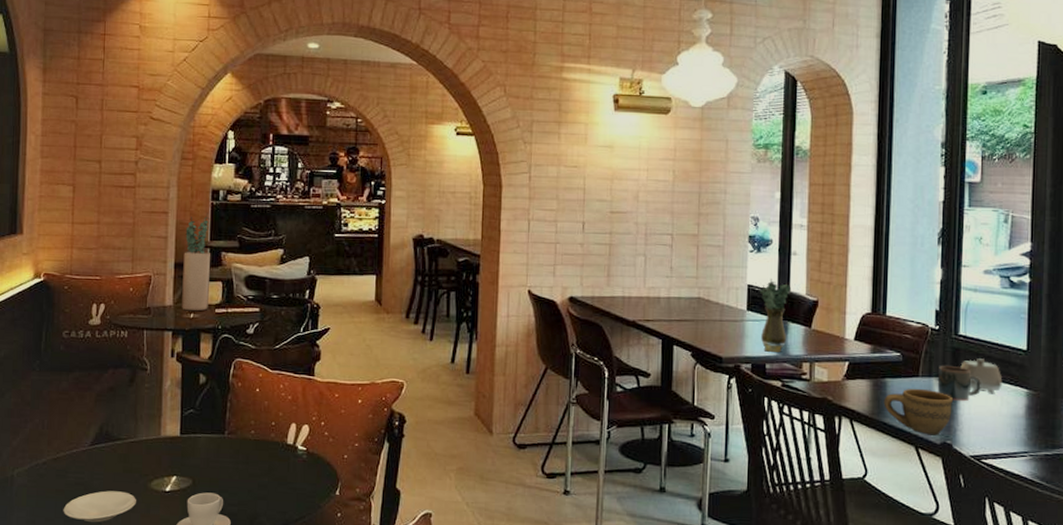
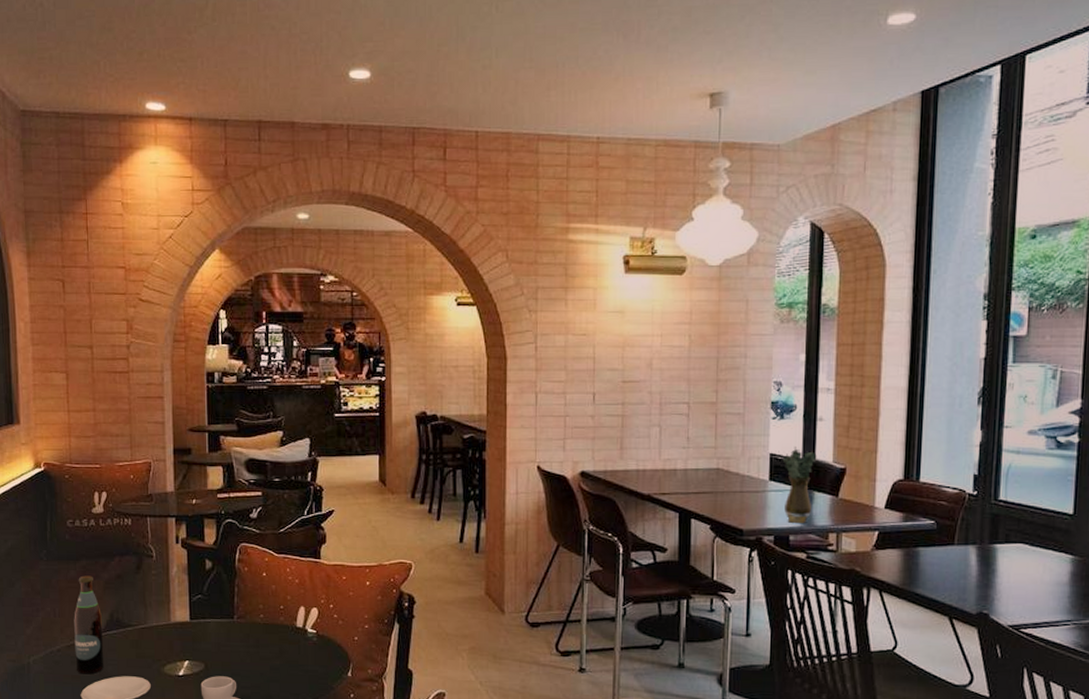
bottle: none [61,387,91,489] -> present [74,575,105,675]
vase: present [182,212,211,312] -> none [182,395,210,497]
cup: present [883,388,953,436] -> none [915,557,991,605]
mug: present [937,365,981,402] -> none [974,532,1022,570]
sugar bowl: present [960,358,1003,394] -> none [1000,524,1046,561]

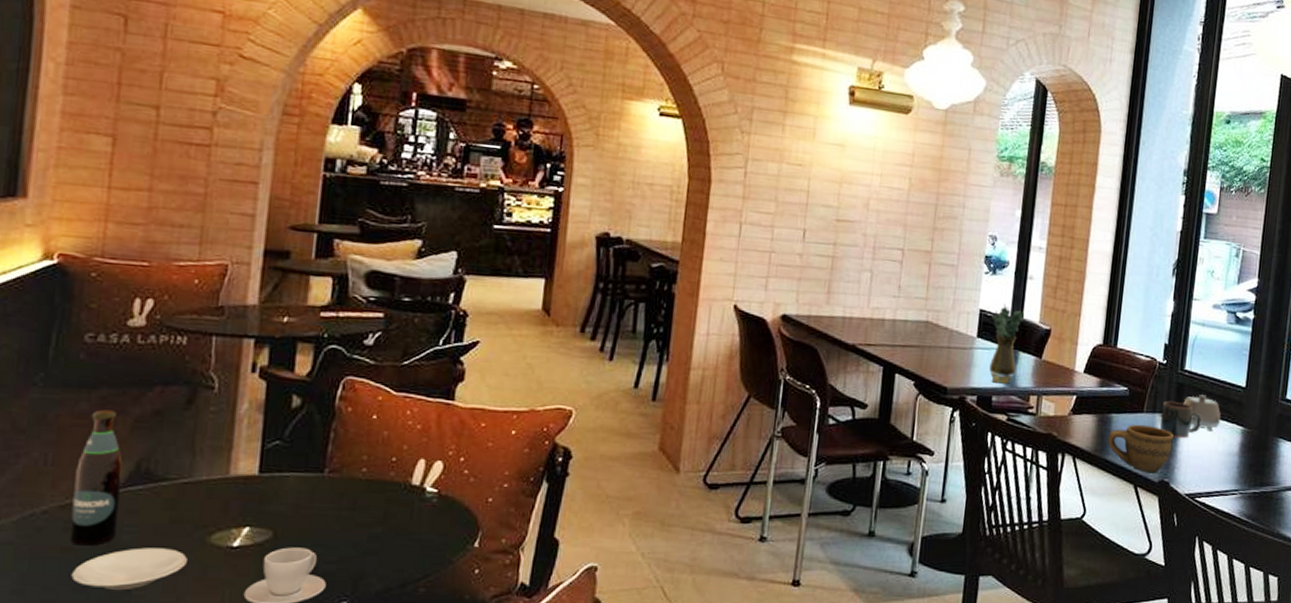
cup: none [915,557,991,605] -> present [1107,424,1174,474]
mug: none [974,532,1022,570] -> present [1160,401,1201,439]
sugar bowl: none [1000,524,1046,561] -> present [1183,395,1221,432]

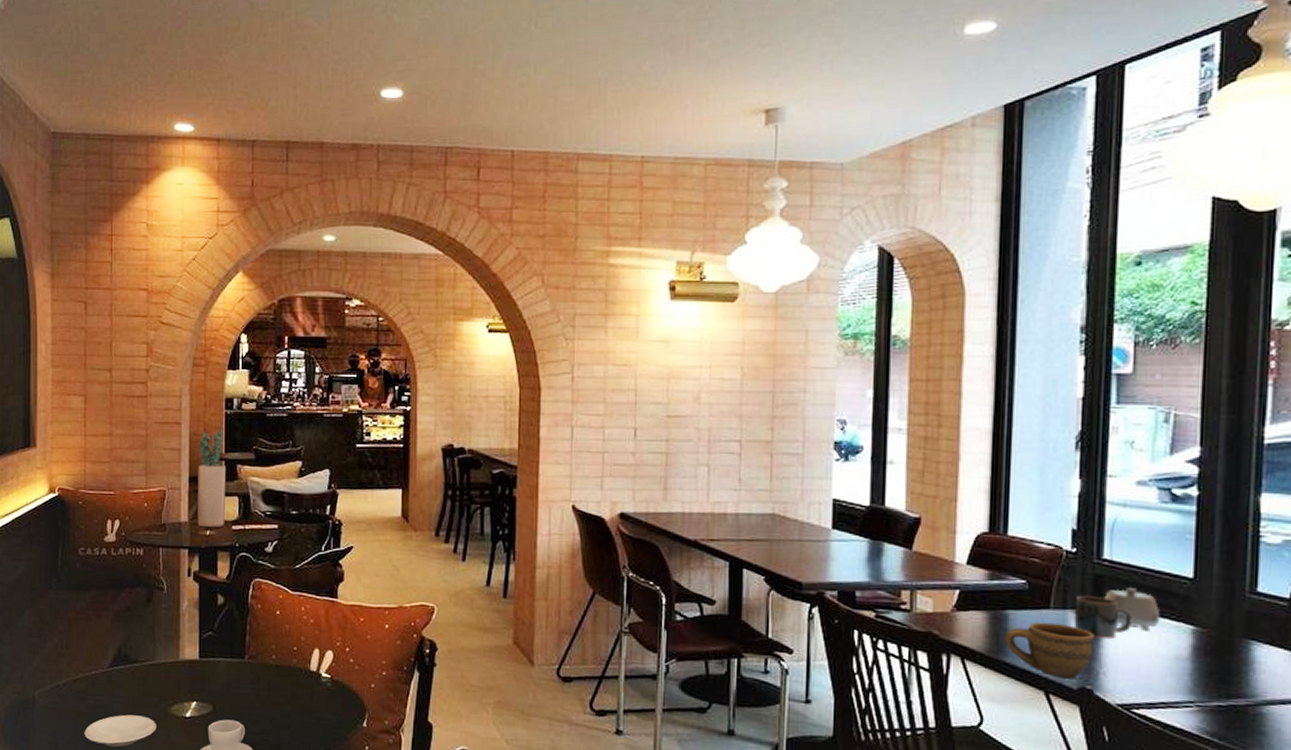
bottle: present [71,409,123,546] -> none [81,606,110,712]
vase: none [271,186,320,315] -> present [197,422,227,529]
vase: present [989,304,1025,384] -> none [847,492,887,578]

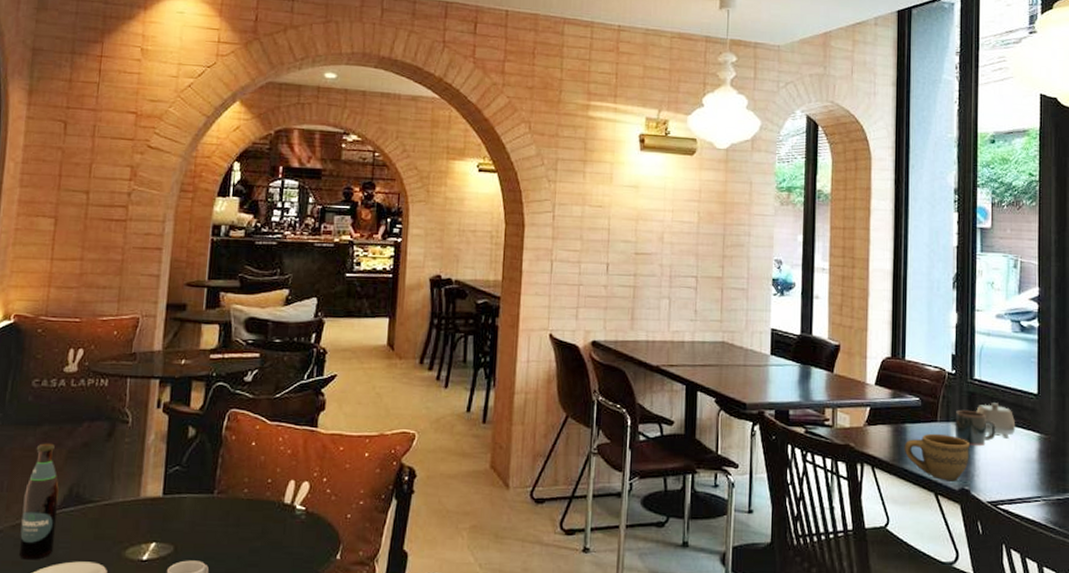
bottle: none [81,606,110,712] -> present [19,443,59,560]
vase: present [197,422,227,529] -> none [172,249,209,357]

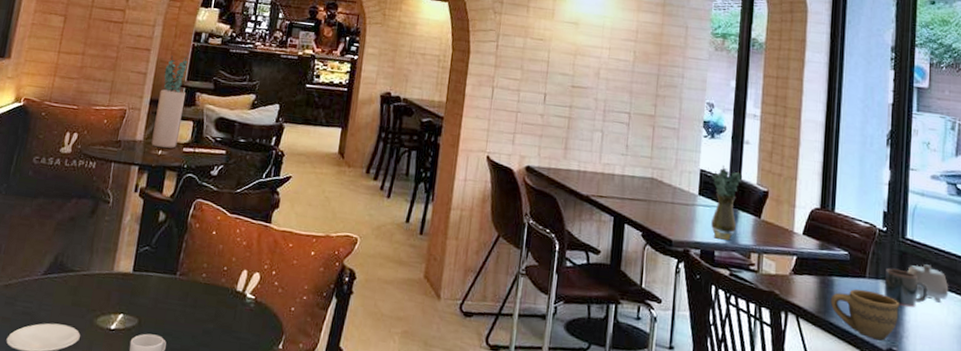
bottle: present [19,443,59,560] -> none [9,214,47,318]
vase: none [172,249,209,357] -> present [151,53,190,149]
vase: none [782,323,814,398] -> present [711,165,743,241]

